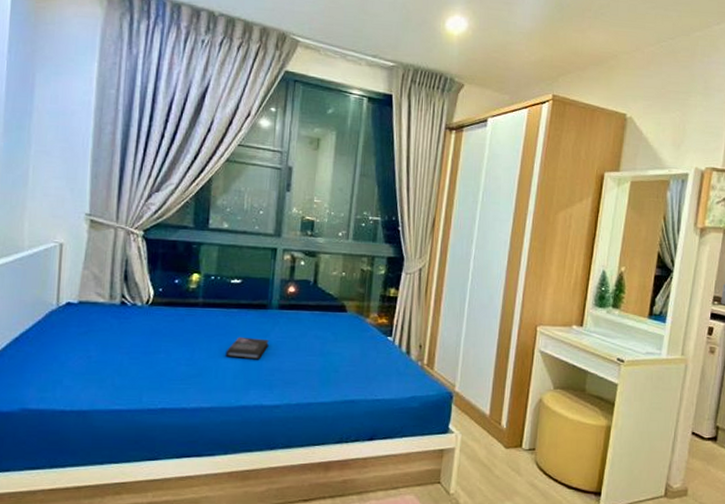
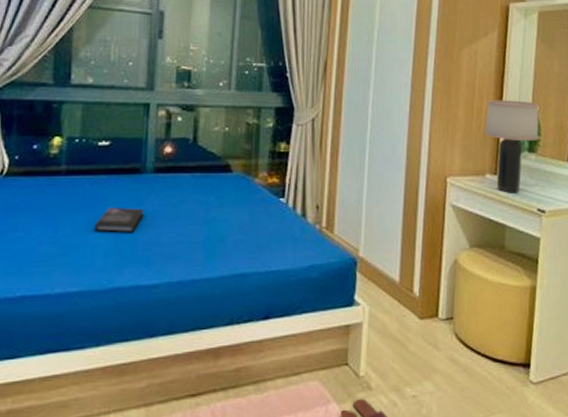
table lamp: none [573,259,625,344] -> present [484,100,539,193]

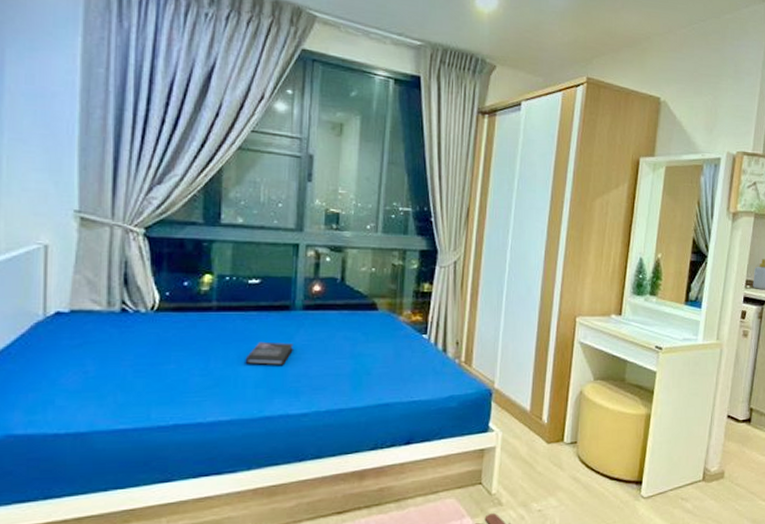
table lamp: present [484,100,539,193] -> none [612,247,662,332]

